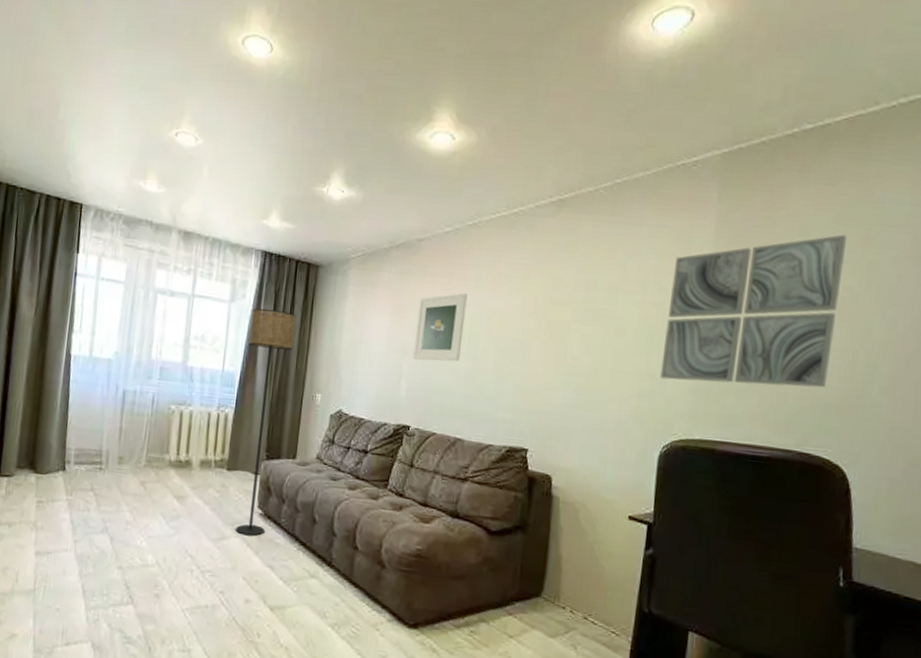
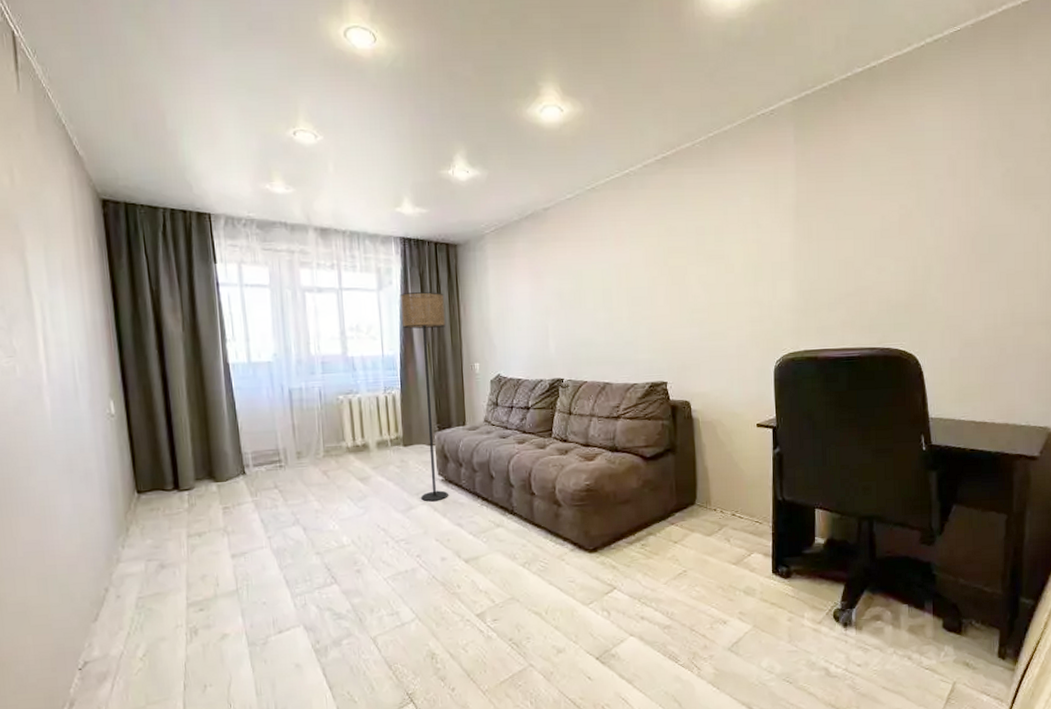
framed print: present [413,292,468,362] -> none [554,252,598,318]
wall art: present [660,234,848,388] -> none [766,161,899,304]

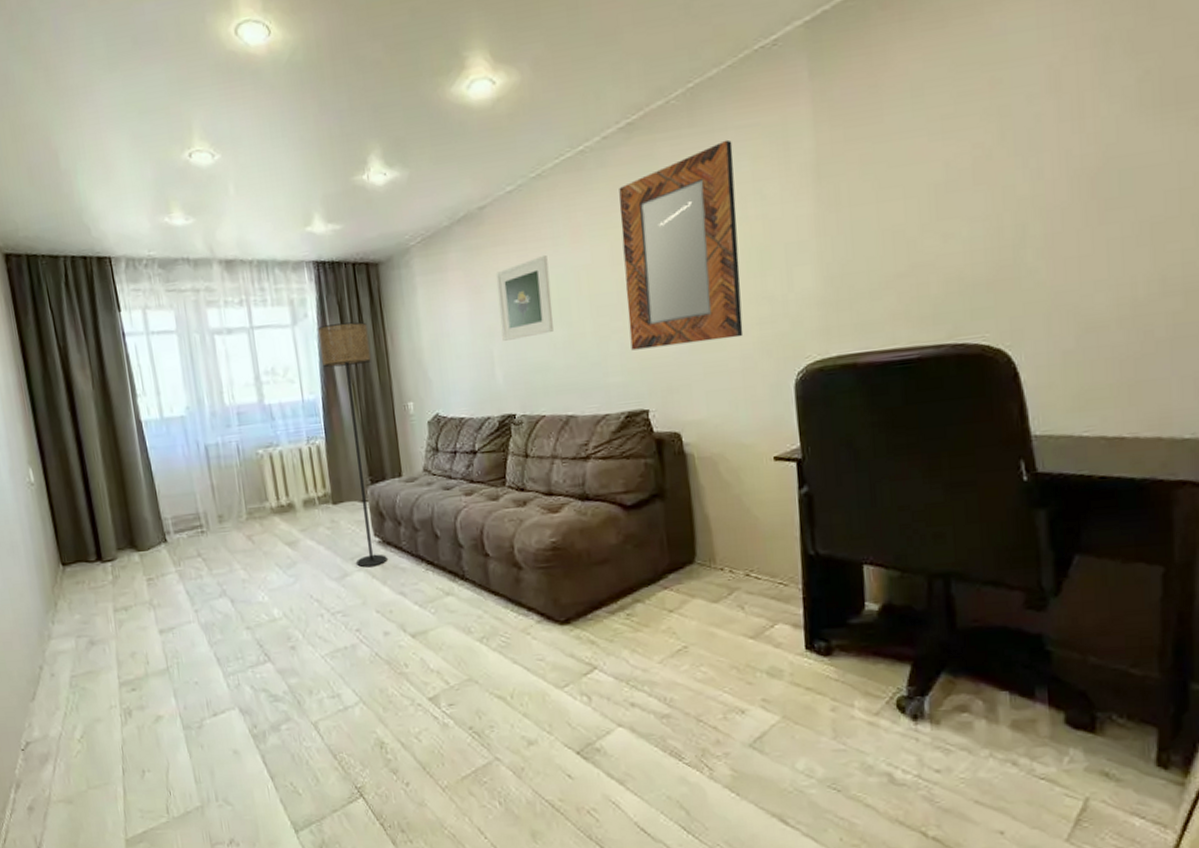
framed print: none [554,252,598,318] -> present [495,254,553,341]
home mirror: none [653,179,740,334] -> present [619,139,744,351]

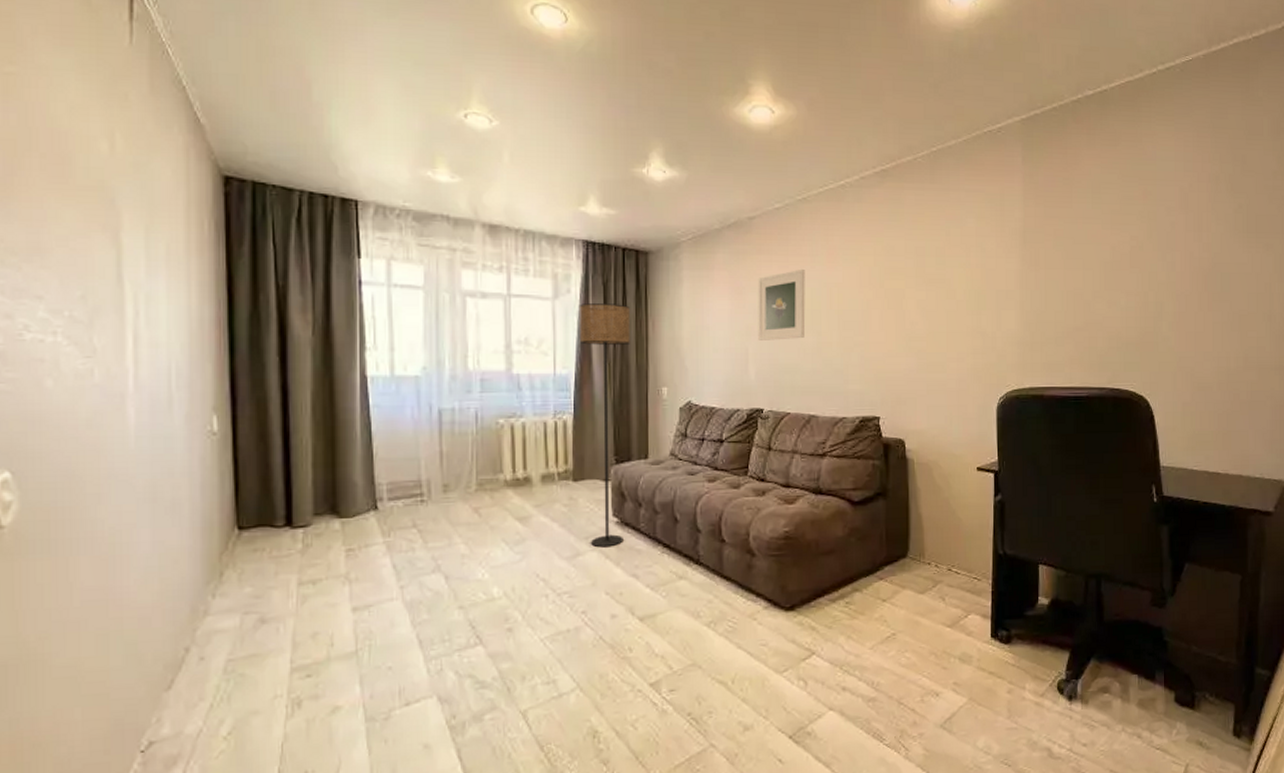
home mirror: present [619,139,744,351] -> none [869,199,963,363]

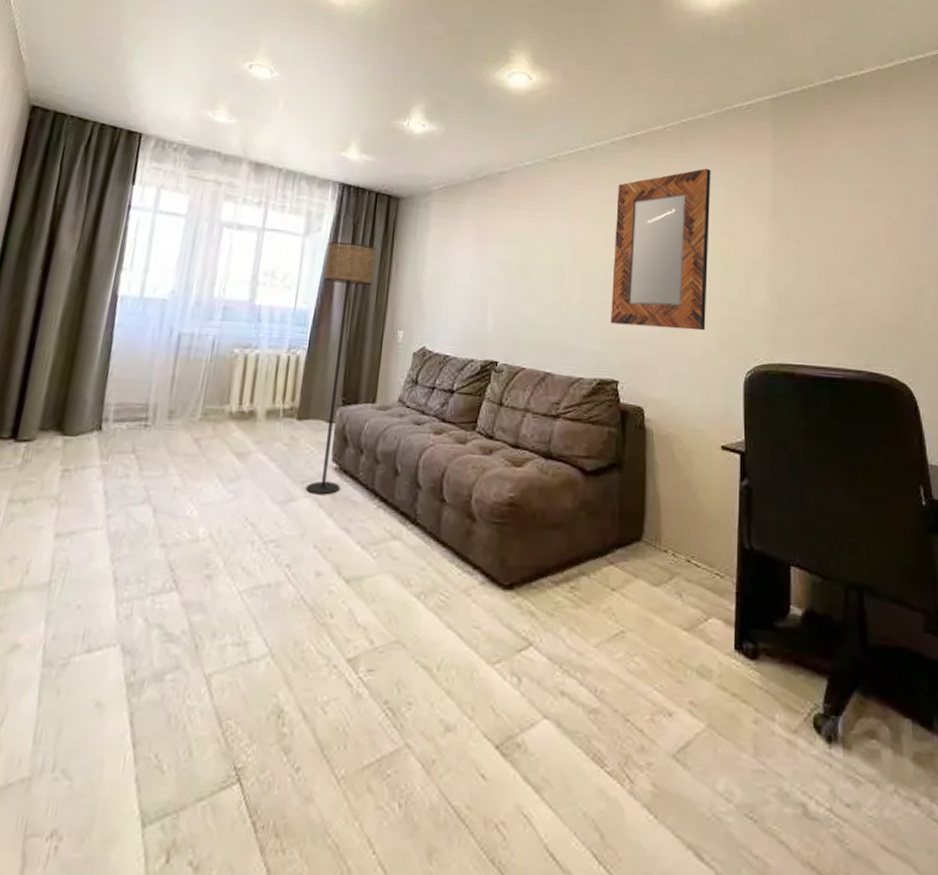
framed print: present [758,268,806,340] -> none [499,224,551,293]
home mirror: none [869,199,963,363] -> present [610,168,711,331]

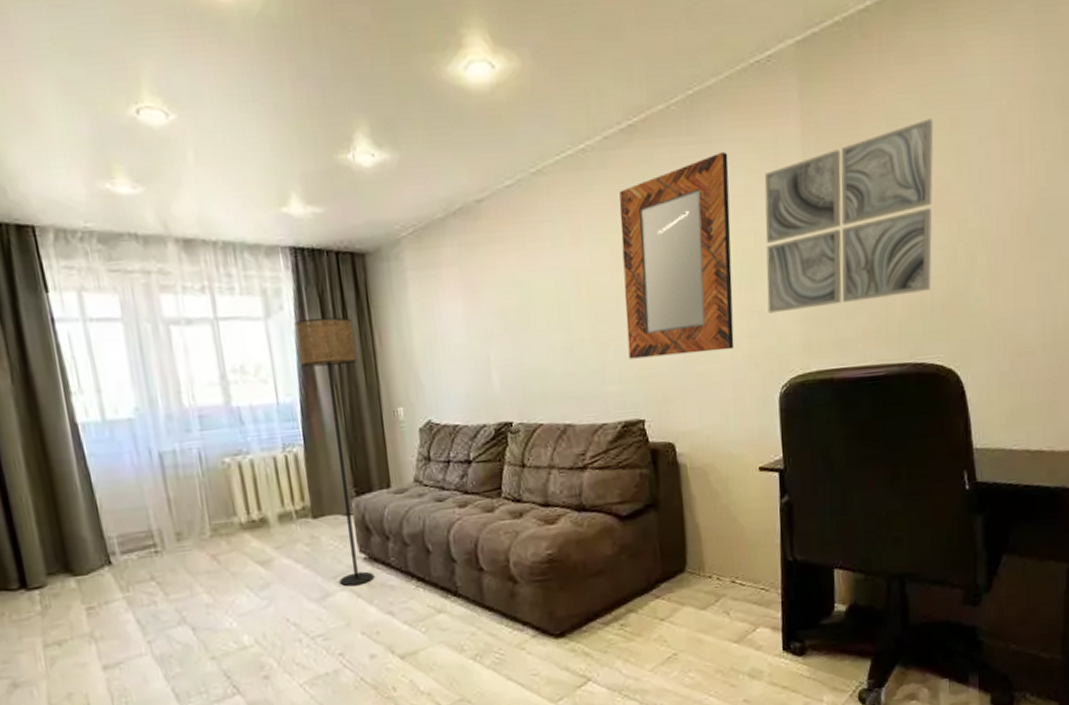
wall art: none [738,170,885,310] -> present [764,118,934,314]

